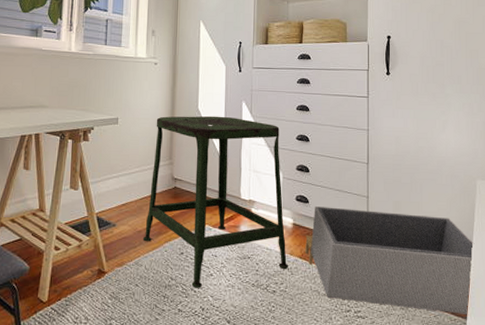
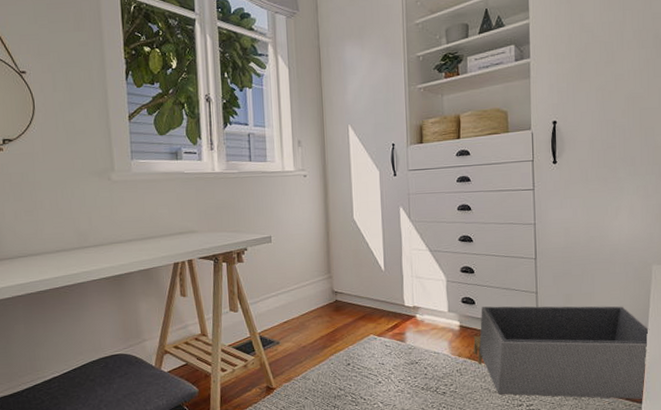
stool: present [142,116,289,288] -> none [308,224,458,396]

